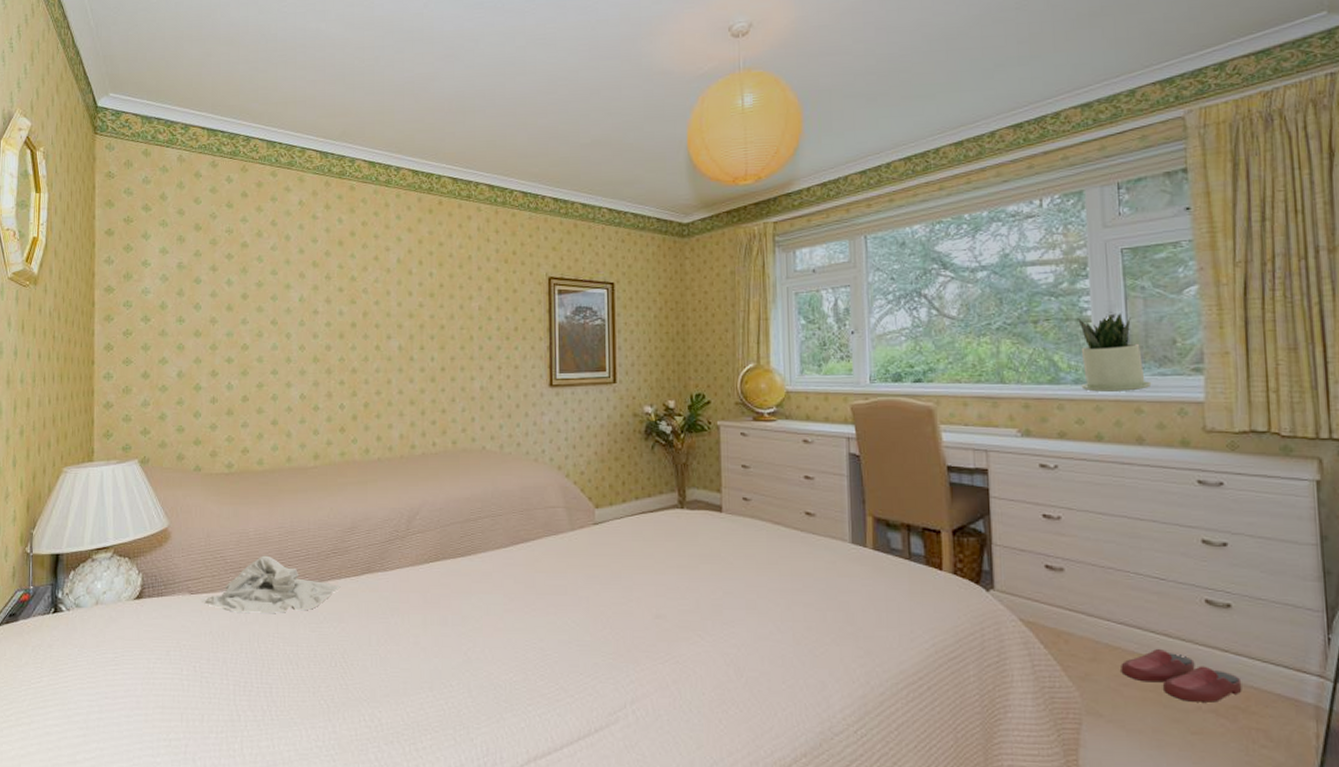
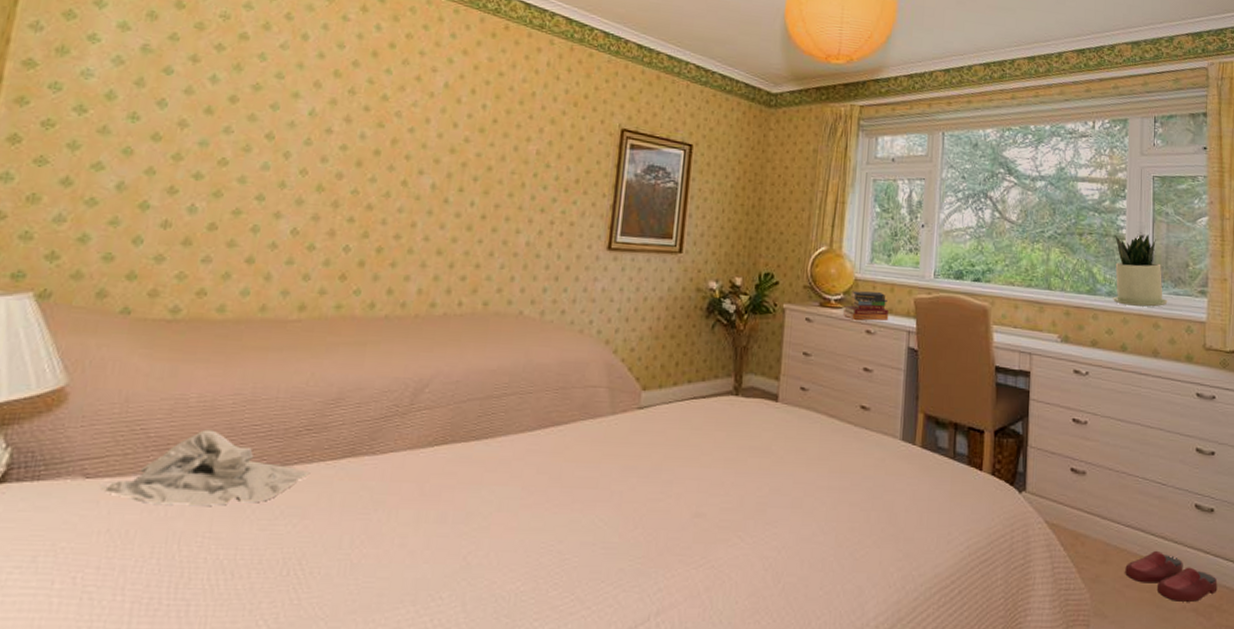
books: none [778,402,826,431] -> present [844,290,889,321]

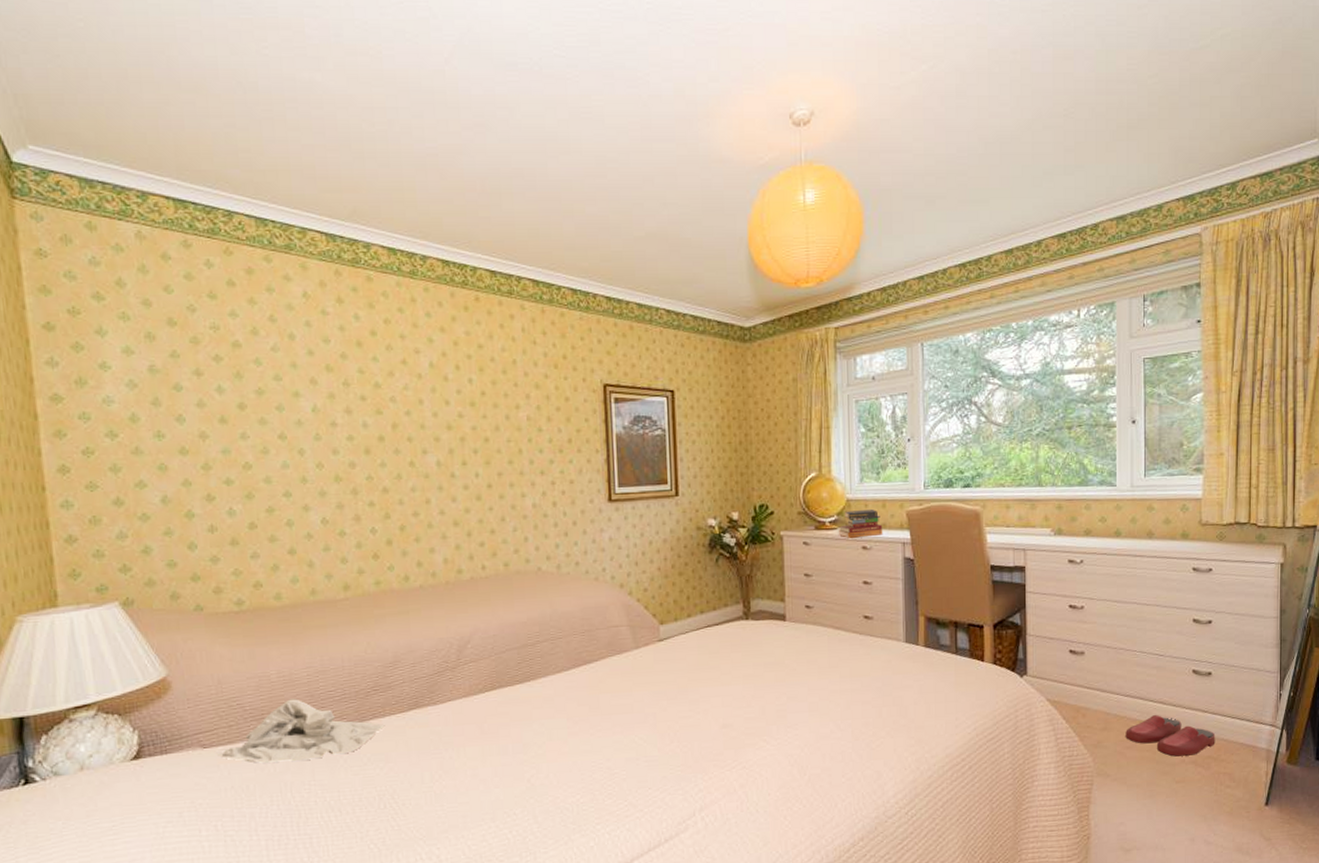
planter: present [1113,234,1168,307] -> none [1105,419,1162,492]

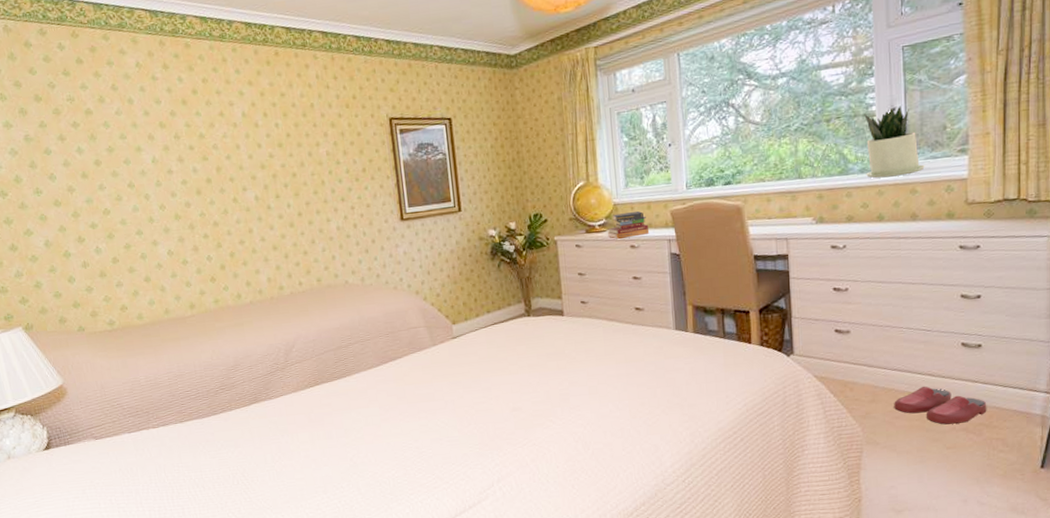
tissue: present [216,699,385,763] -> none [105,398,233,450]
planter: none [1105,419,1162,492] -> present [864,106,925,179]

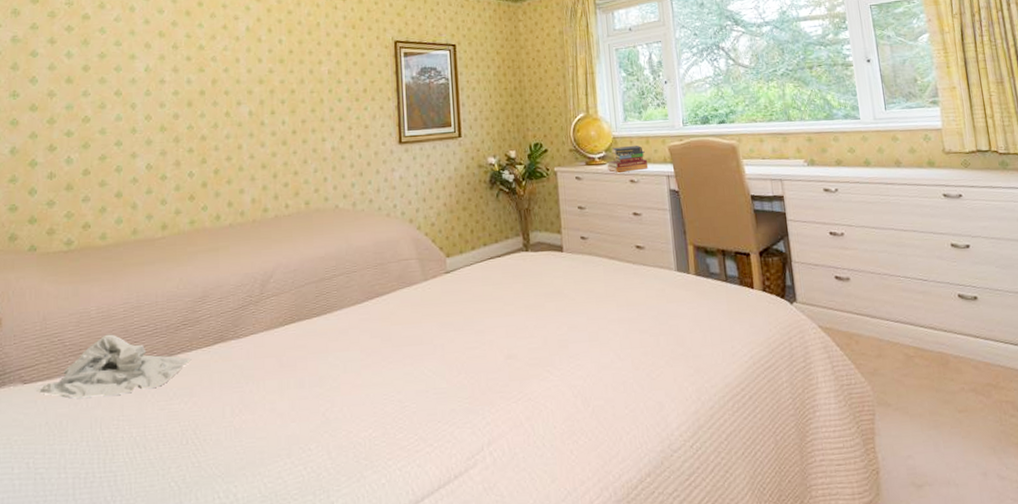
tissue: none [105,398,233,450] -> present [35,334,192,398]
planter: present [864,106,925,179] -> none [843,58,902,125]
slippers: present [894,386,987,425] -> none [900,341,992,384]

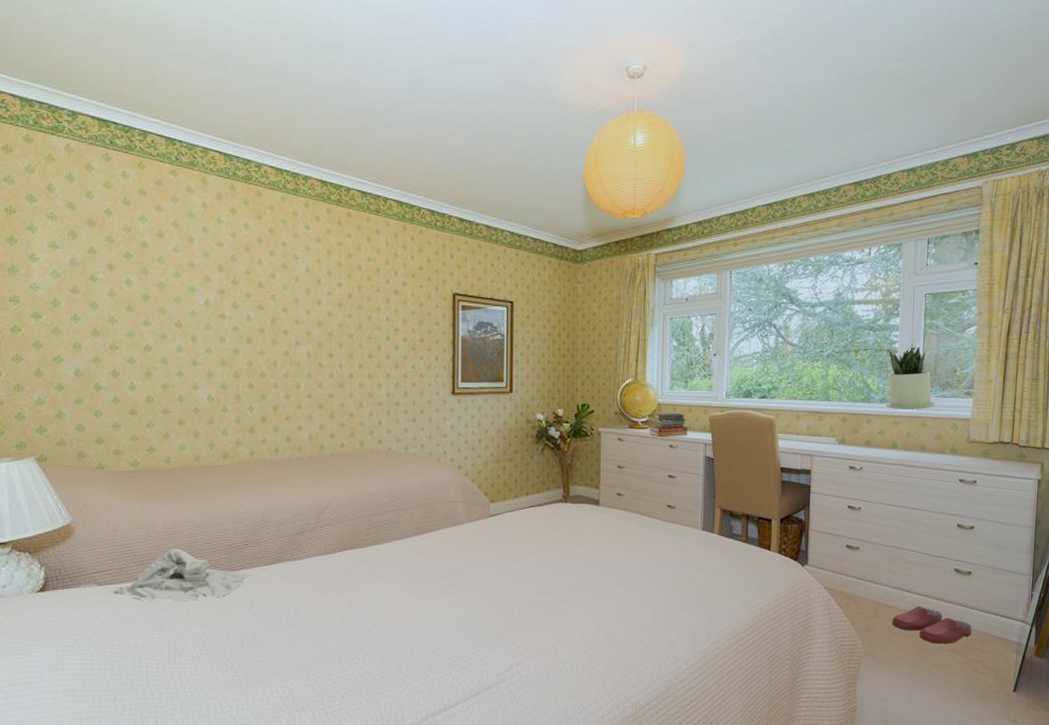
planter: none [843,58,902,125] -> present [885,346,936,409]
slippers: none [900,341,992,384] -> present [892,606,972,644]

